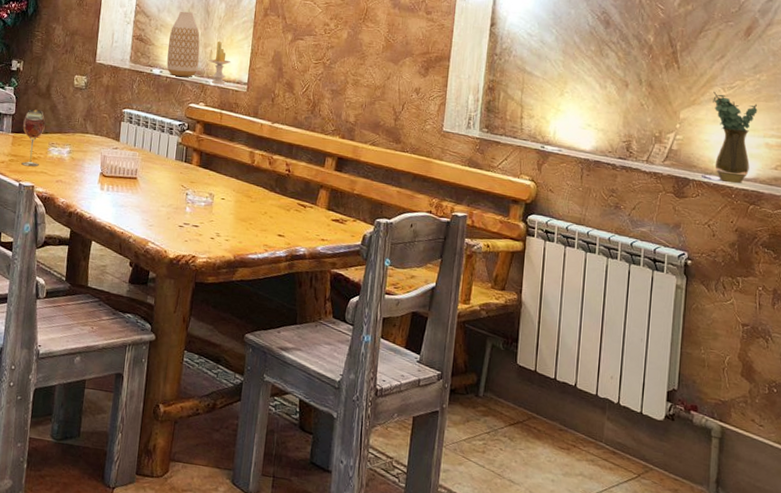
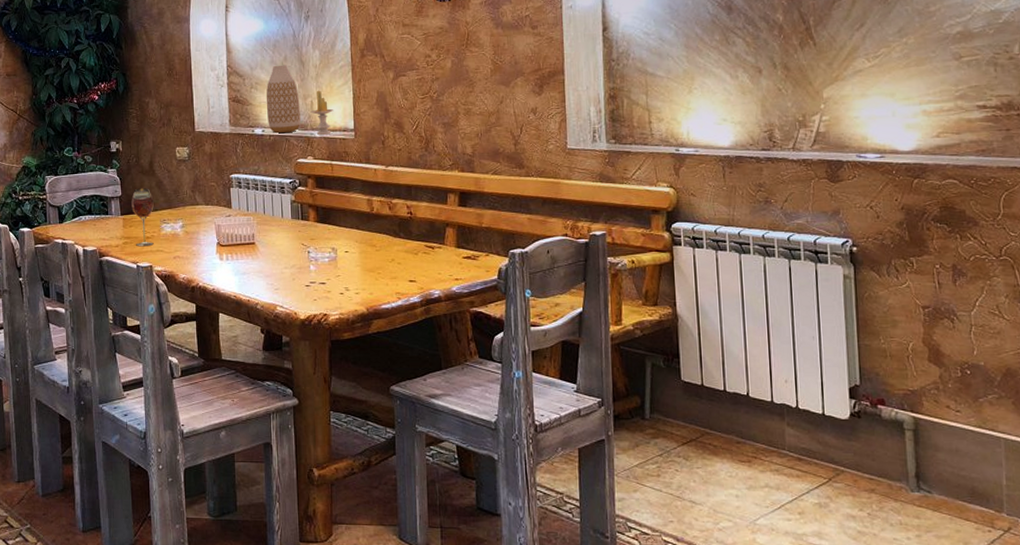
vase: present [713,91,758,184] -> none [857,63,909,159]

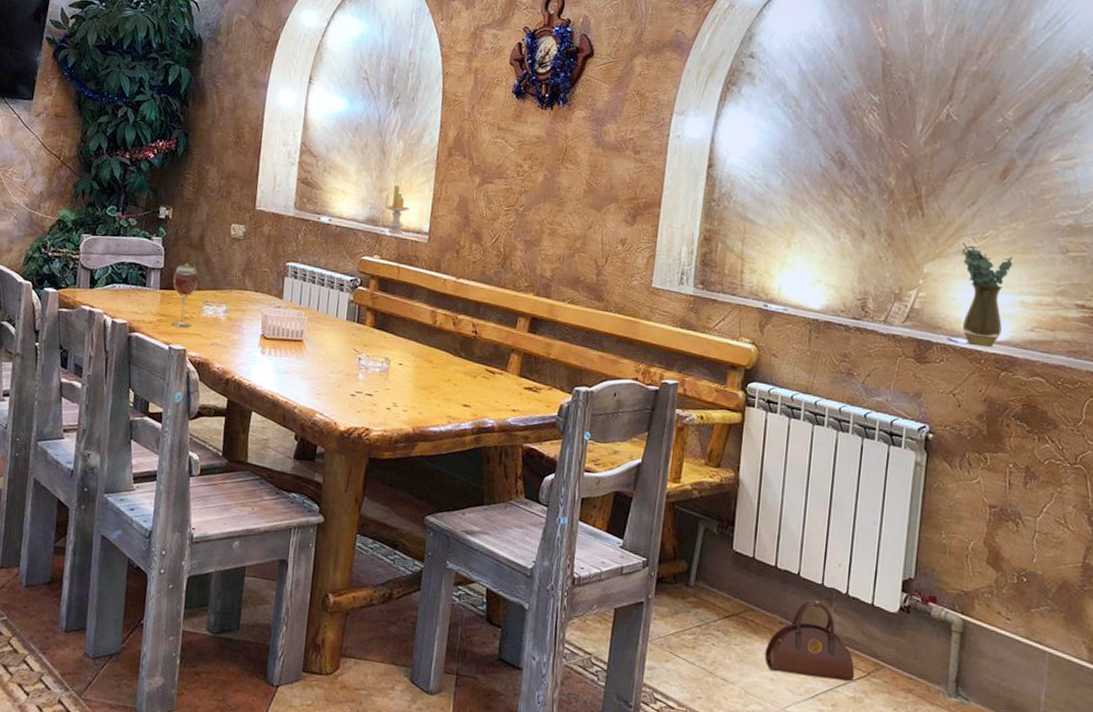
vase: present [266,65,301,134] -> none [336,150,375,226]
handbag: none [727,416,817,490] -> present [764,599,855,682]
vase: none [857,63,909,159] -> present [961,242,1013,348]

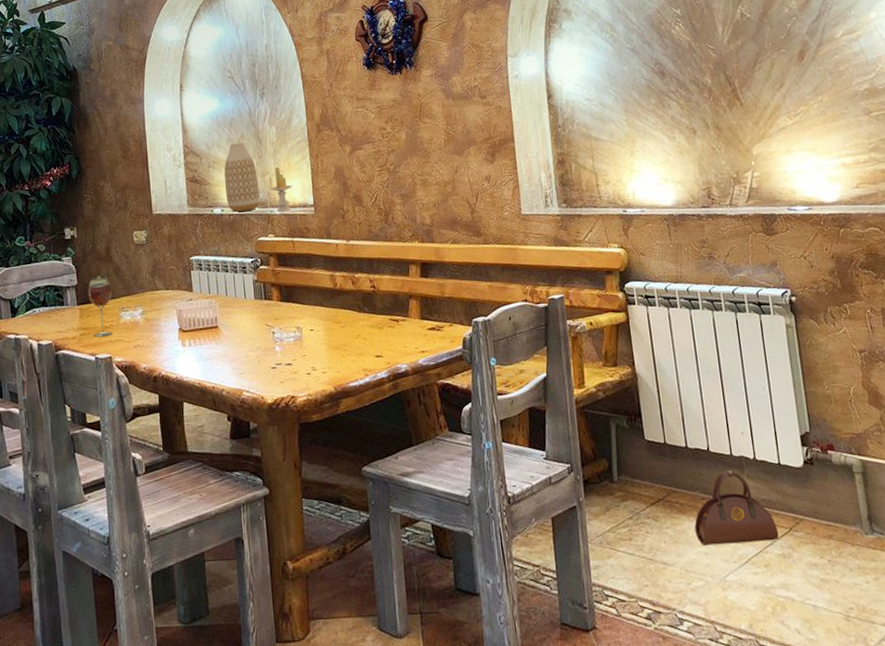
vase: none [336,150,375,226] -> present [224,142,260,213]
vase: present [961,242,1013,348] -> none [780,121,832,211]

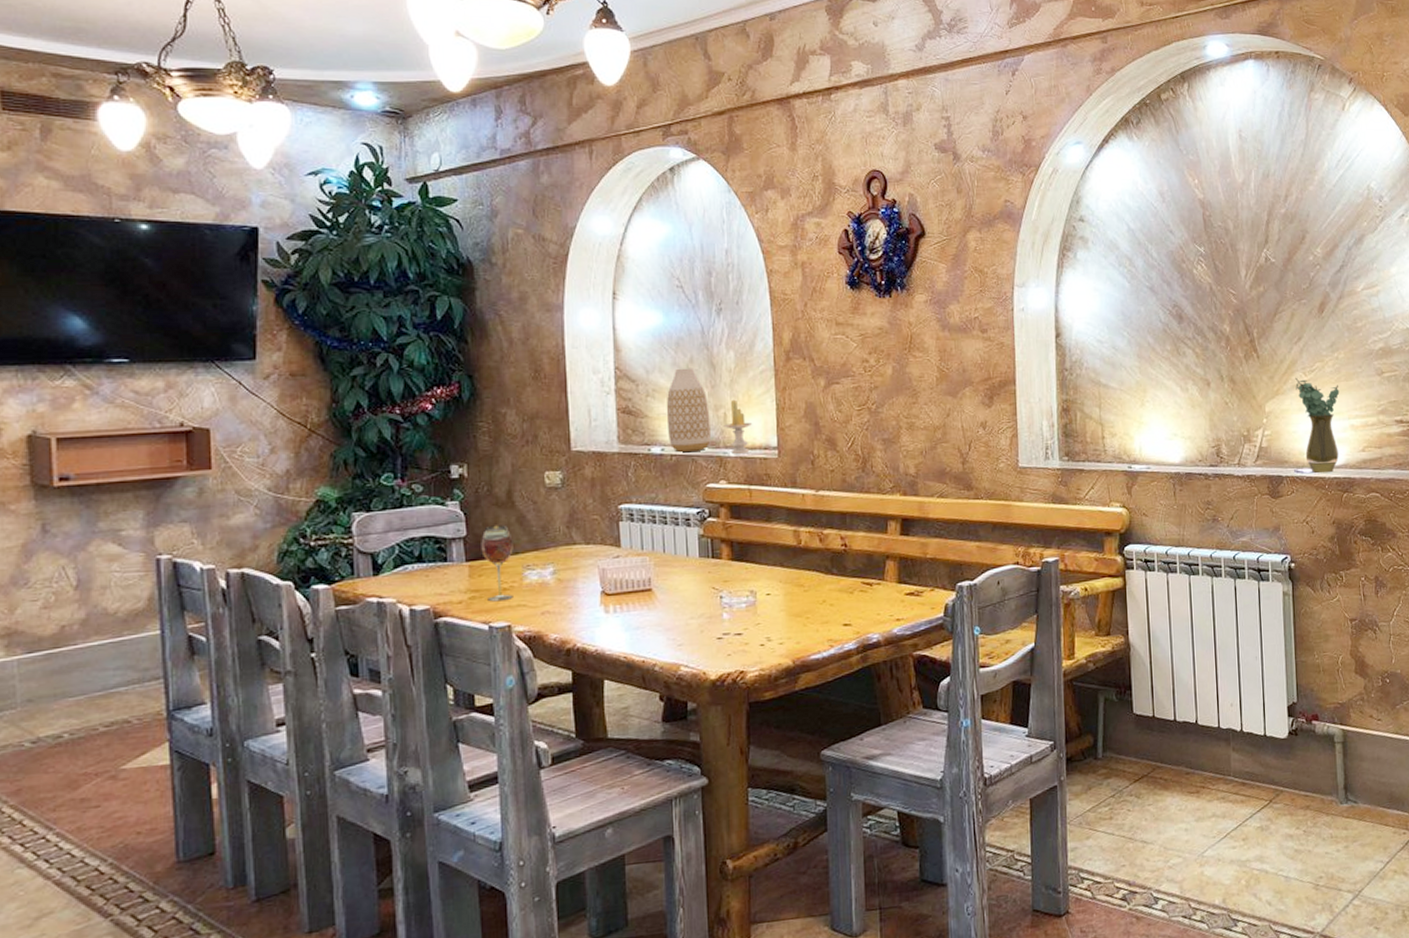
handbag: present [694,470,779,546] -> none [1177,743,1259,822]
vase: none [780,121,832,211] -> present [1295,377,1340,474]

